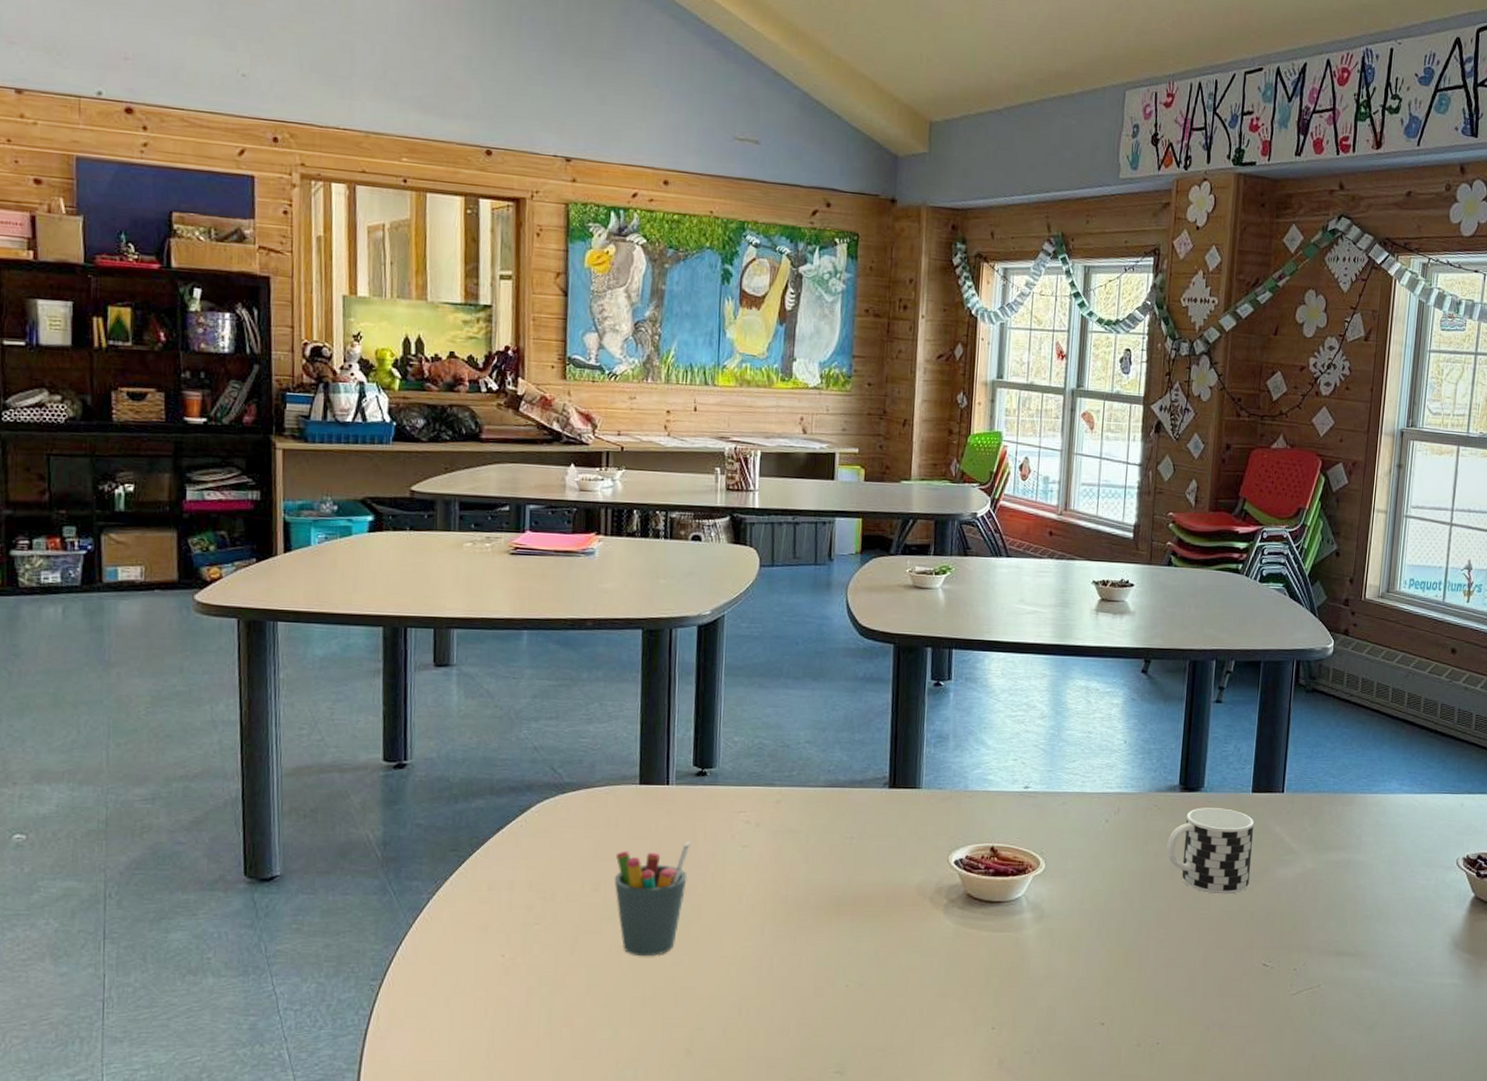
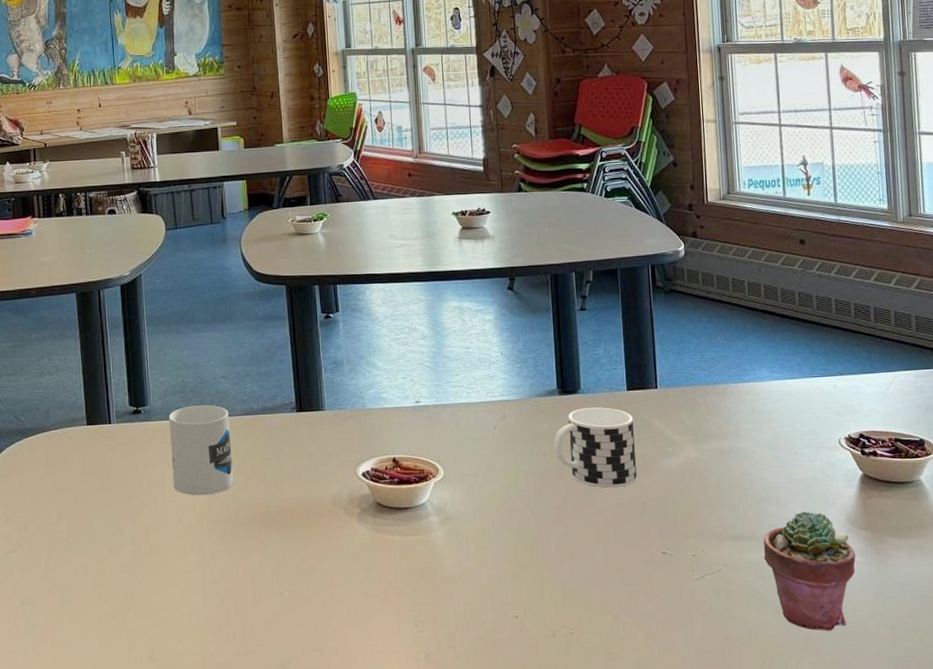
pen holder: present [614,841,691,957] -> none [73,471,134,576]
mug: none [736,771,811,874] -> present [168,405,233,496]
potted succulent: none [1364,930,1454,1052] -> present [764,511,856,631]

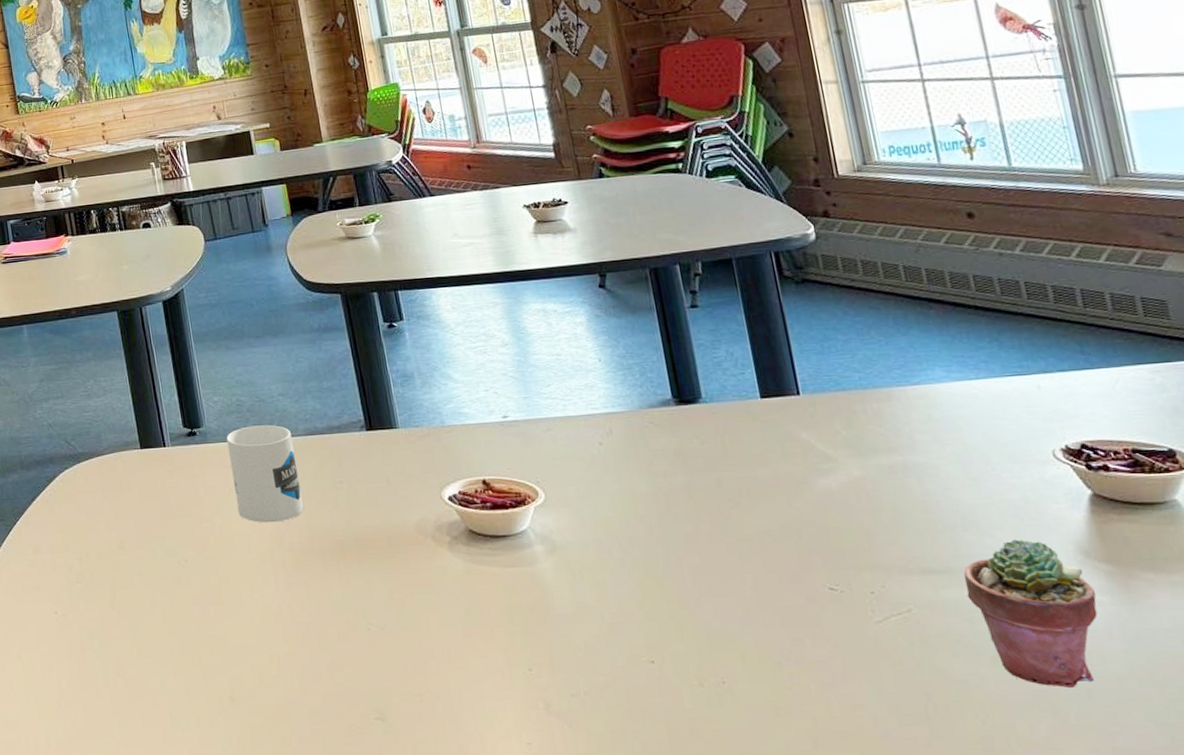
cup: present [553,407,638,489] -> none [675,418,787,513]

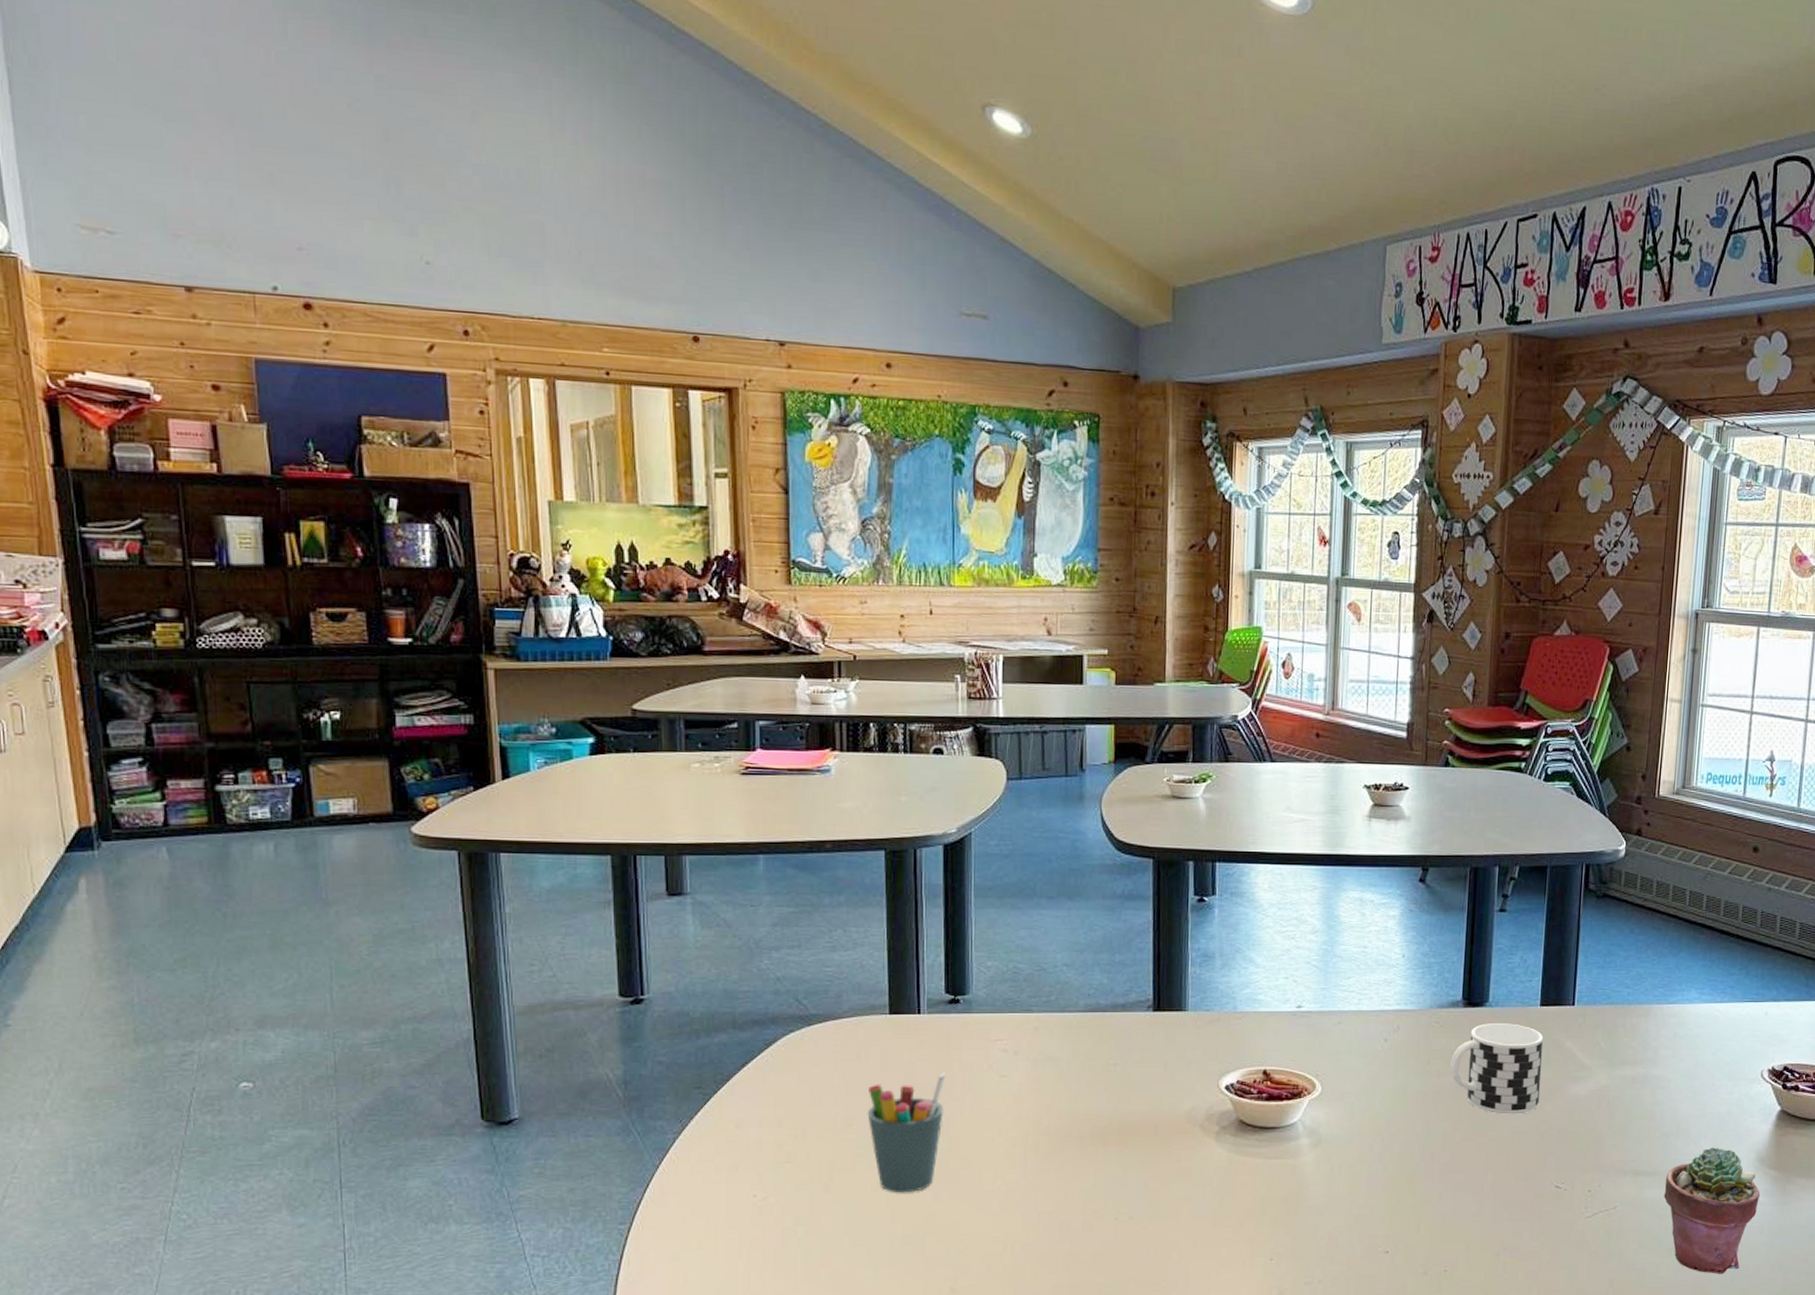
pen holder: none [132,497,200,608] -> present [867,1072,946,1193]
mug: present [226,425,304,523] -> none [994,997,1070,1104]
cup: none [675,418,787,513] -> present [1450,1023,1543,1115]

